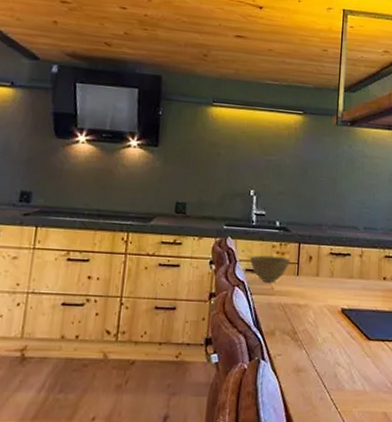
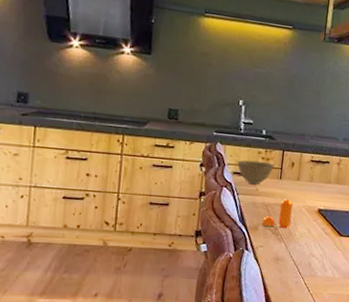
pepper shaker: none [279,297,313,333] -> present [261,198,293,229]

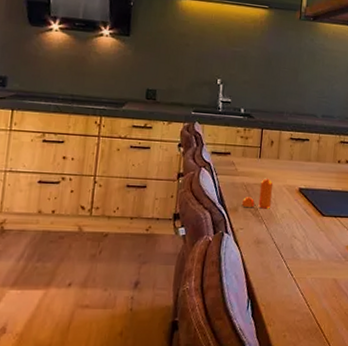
bowl: present [237,160,274,184] -> none [215,139,253,164]

